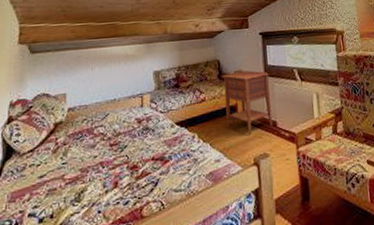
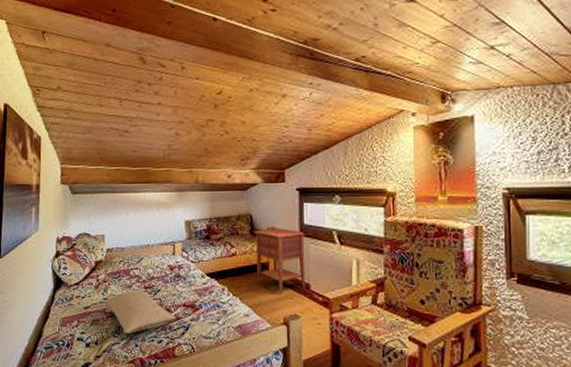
pillow: none [63,149,145,200] -> present [104,291,177,334]

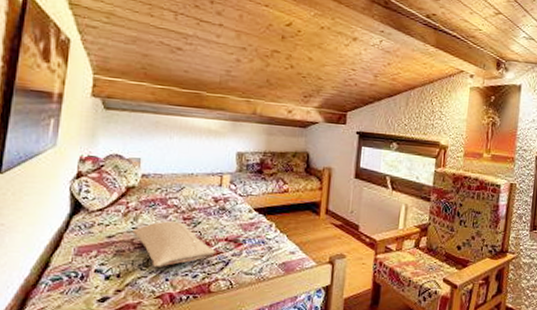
nightstand: present [254,228,306,294] -> none [307,168,361,234]

